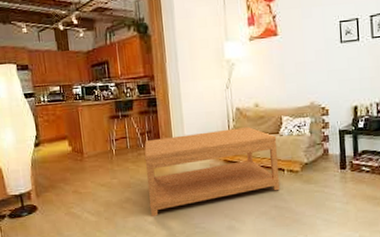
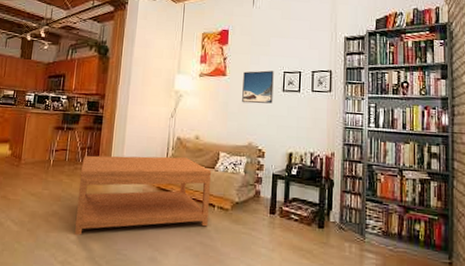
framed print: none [296,22,331,62] -> present [242,70,274,104]

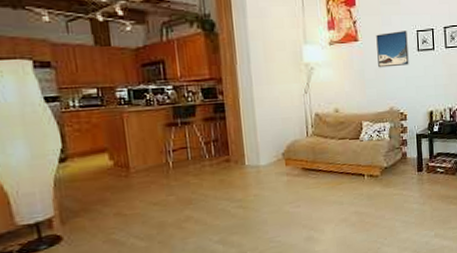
coffee table: present [75,155,212,235] -> none [209,133,360,235]

